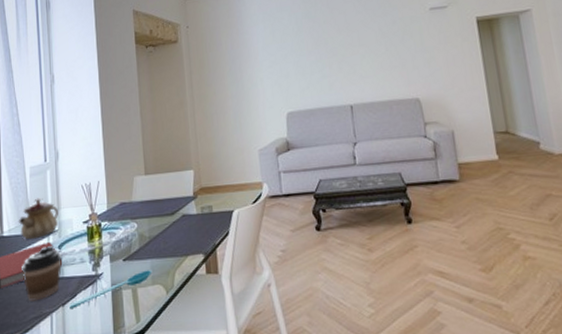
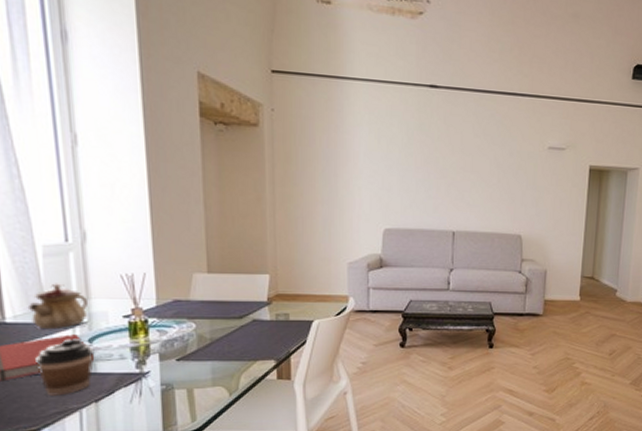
spoon: present [69,270,152,308] -> none [105,372,213,405]

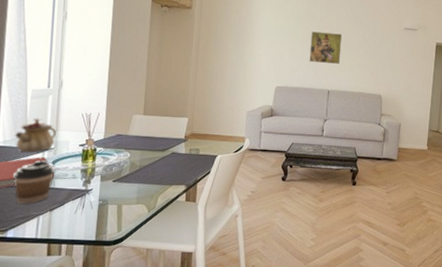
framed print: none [426,154,468,197] -> present [309,31,343,64]

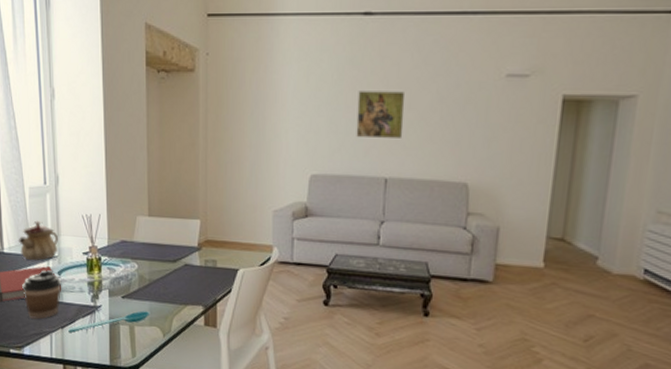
spoon: none [57,192,138,214] -> present [68,310,150,332]

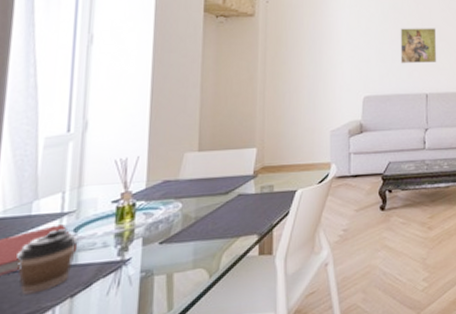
teapot: present [18,220,58,261] -> none [19,173,79,222]
spoon: present [68,310,150,332] -> none [80,253,195,300]

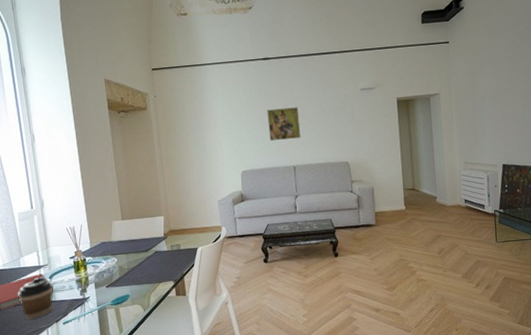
spoon: none [80,253,195,300] -> present [62,294,131,324]

